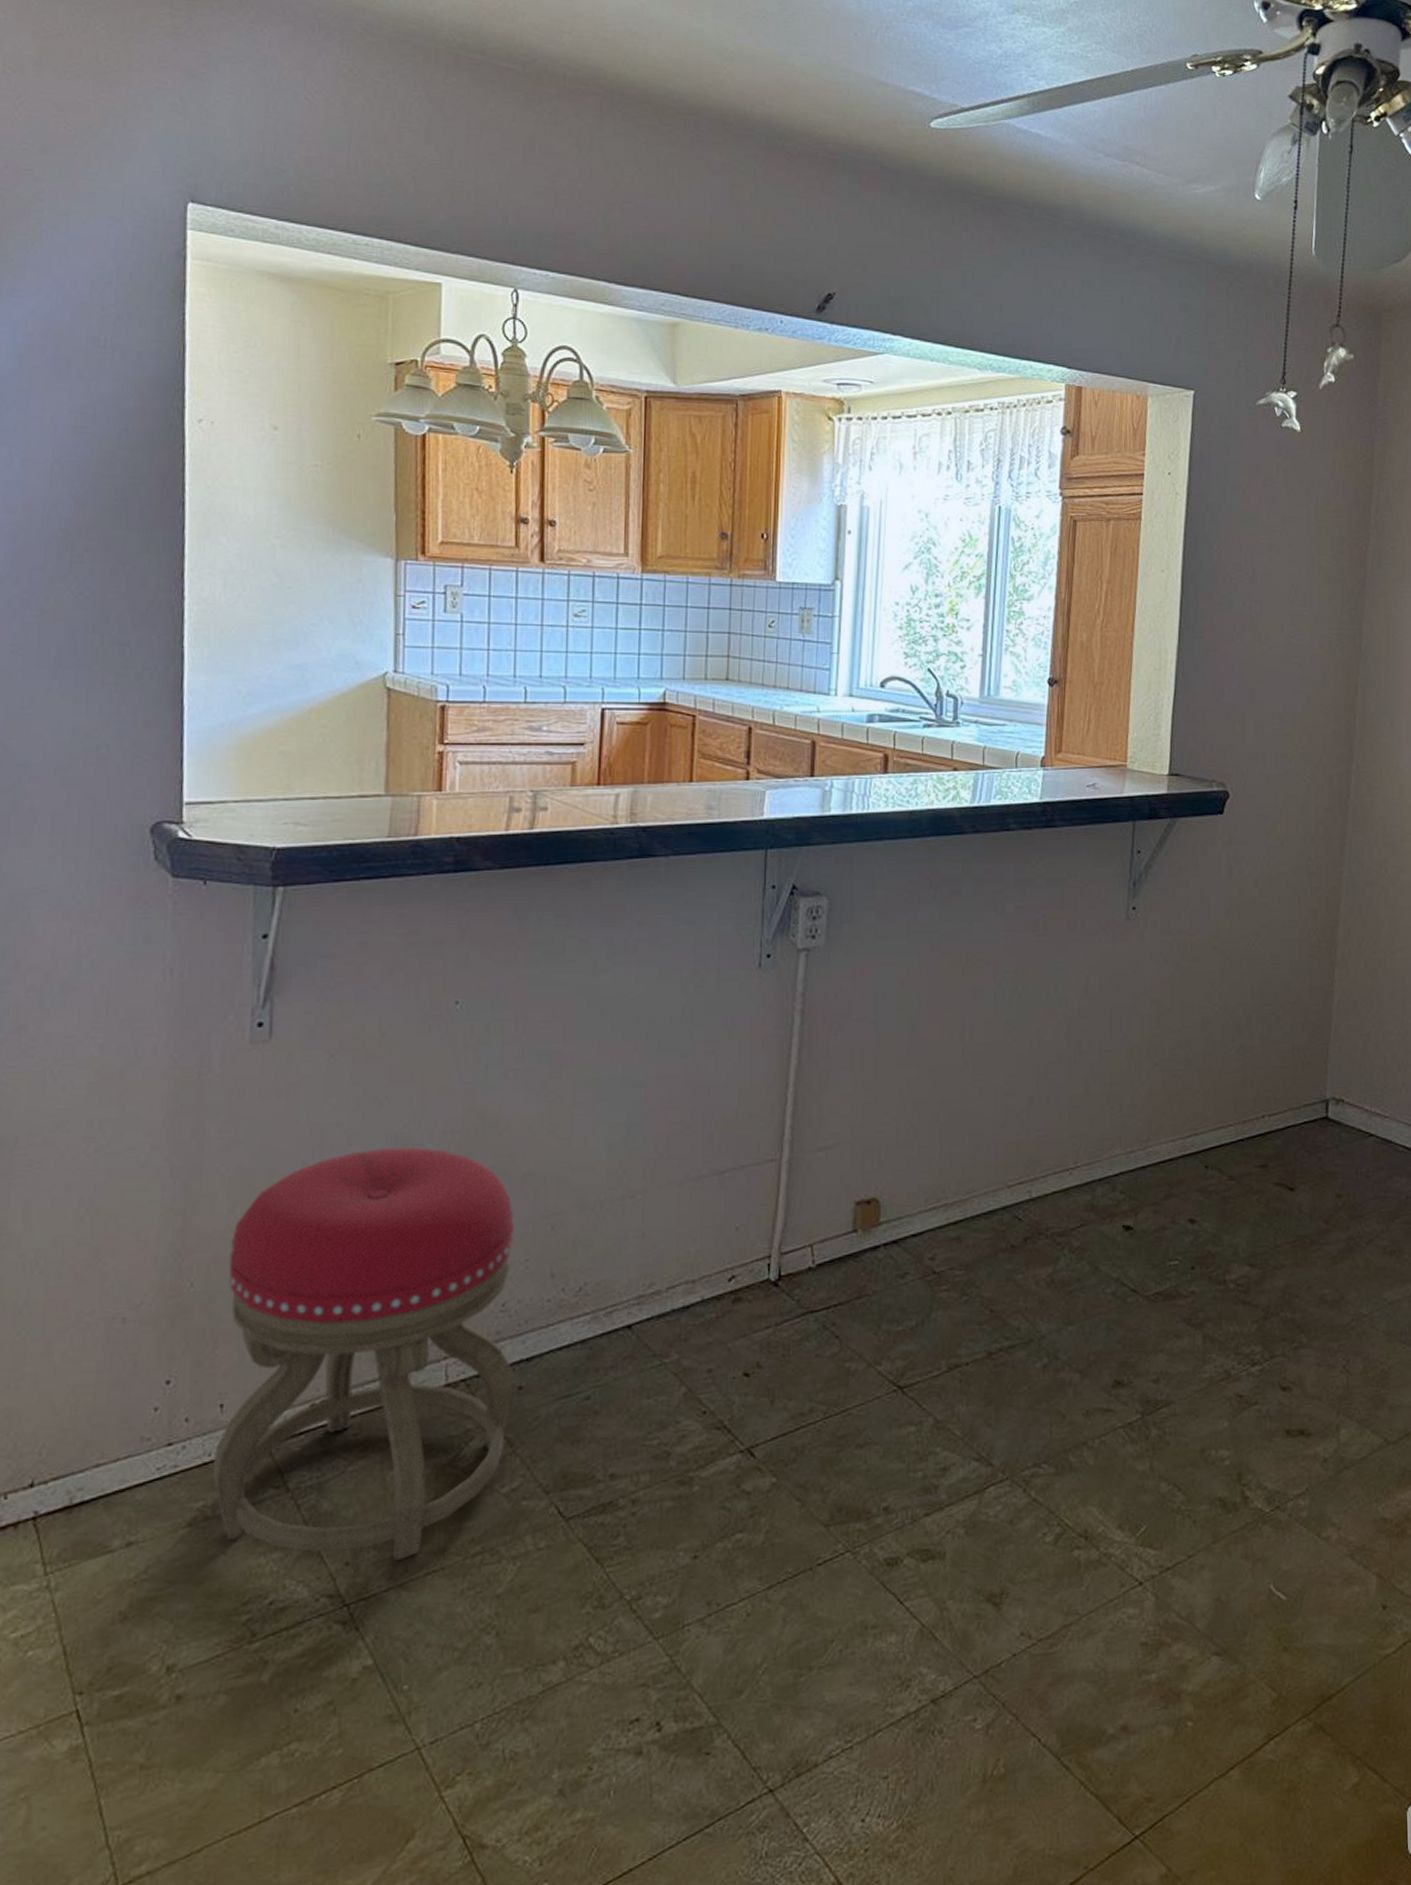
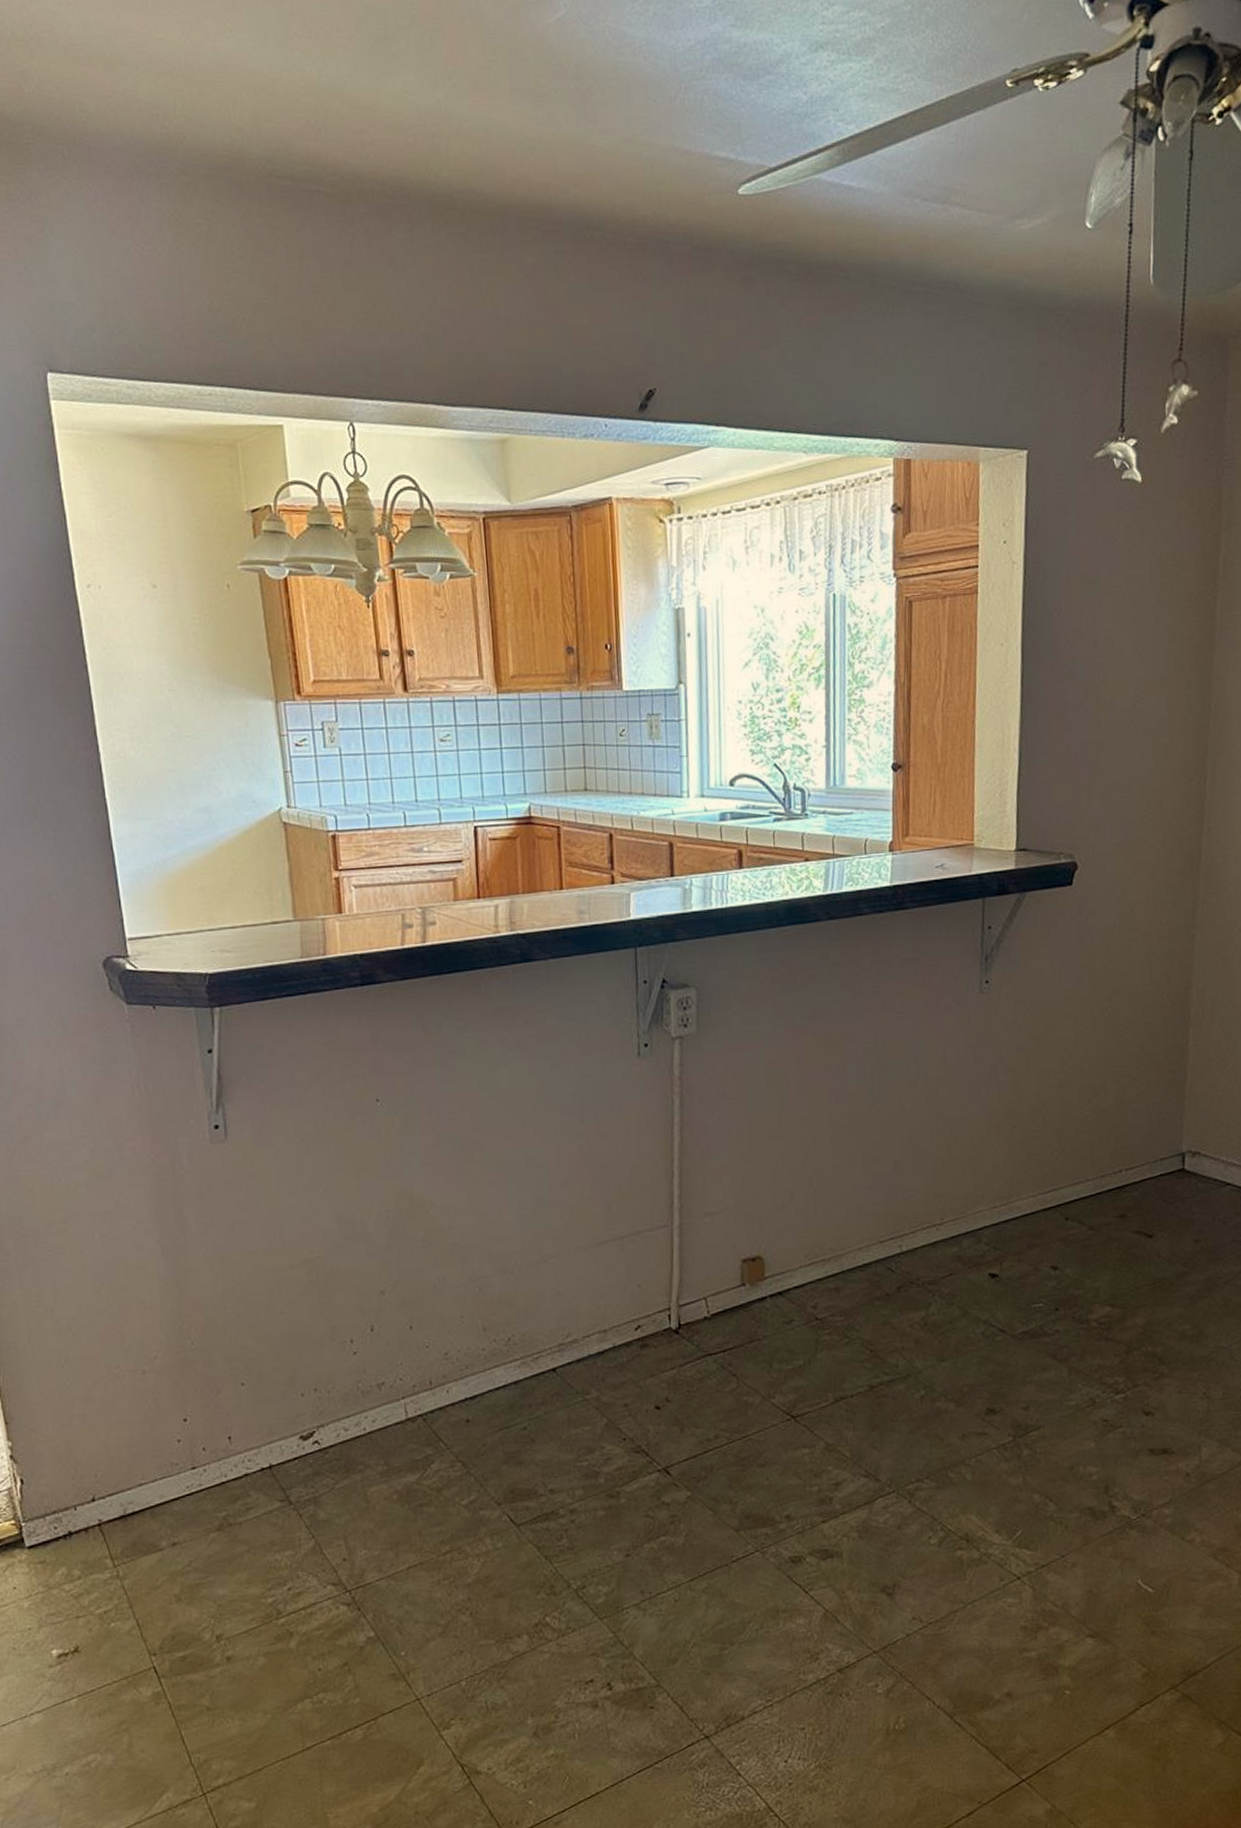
stool: present [212,1147,515,1562] -> none [218,1225,463,1558]

